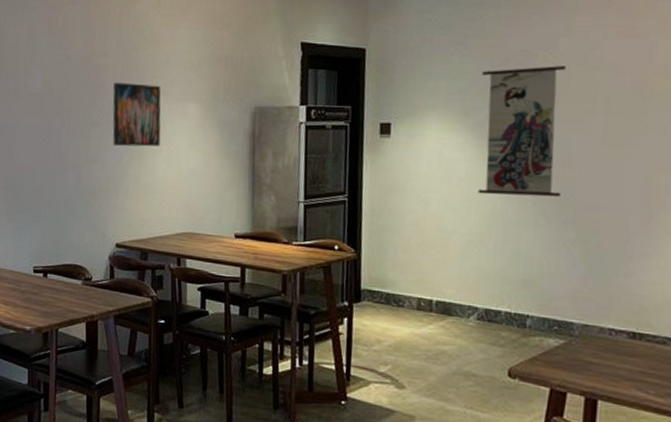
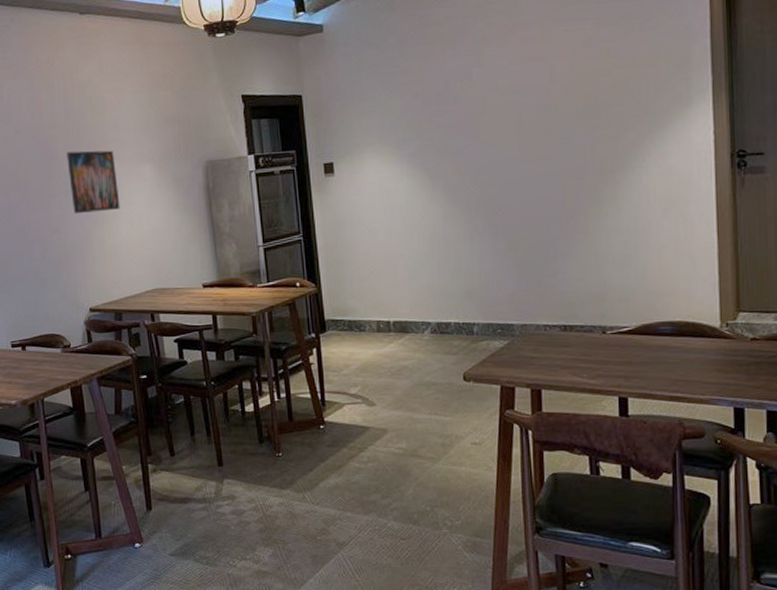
wall scroll: present [477,50,566,197] -> none [409,83,490,219]

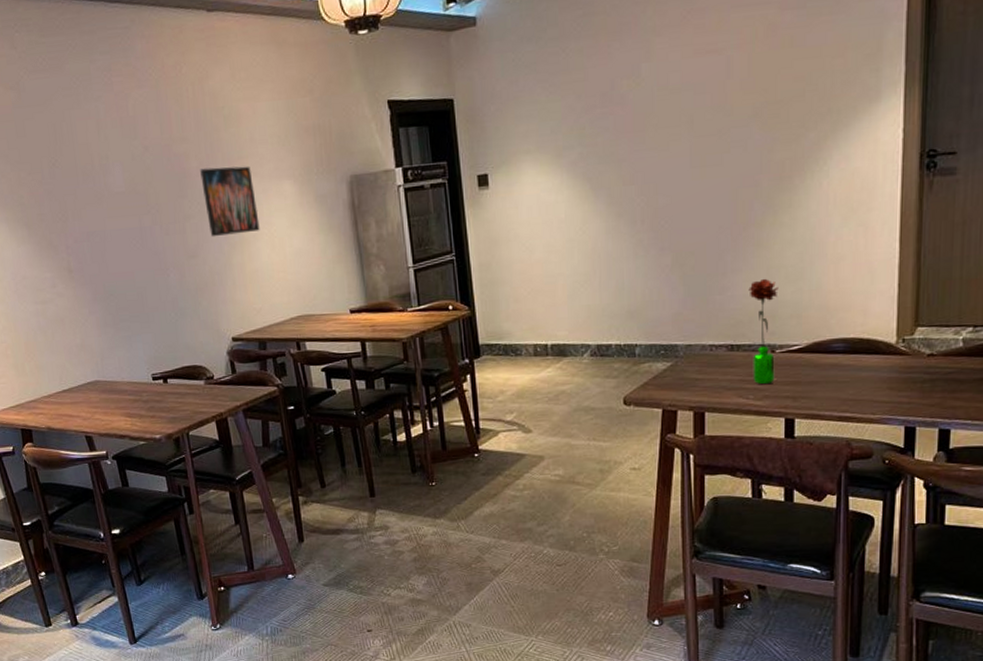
flower: none [578,263,607,364] -> present [748,278,779,385]

